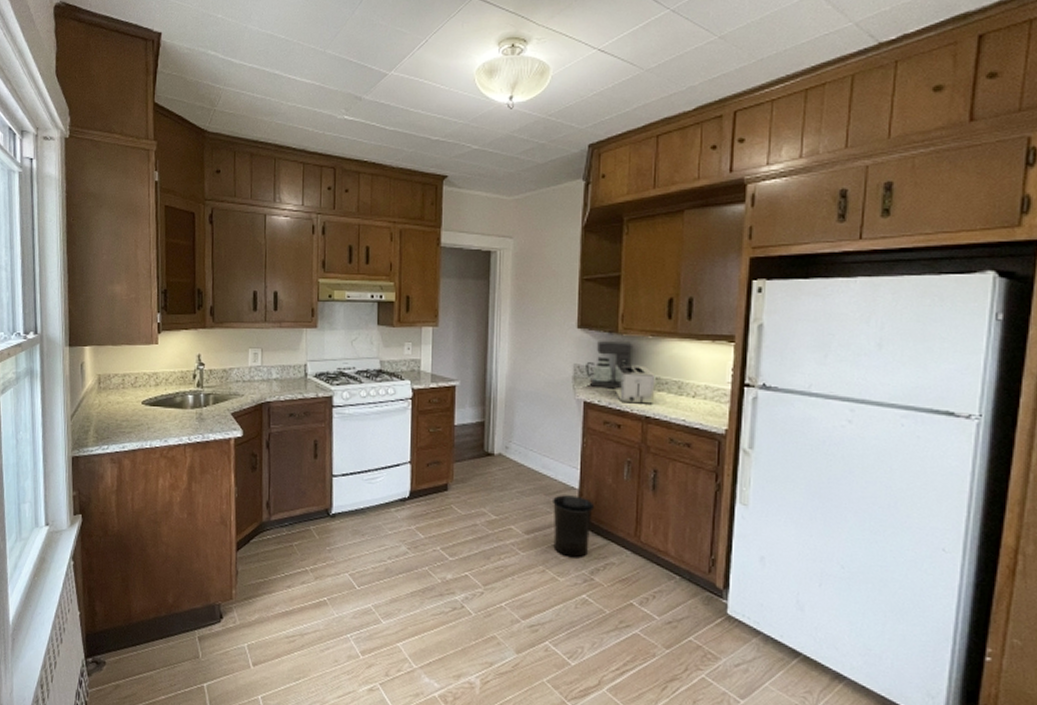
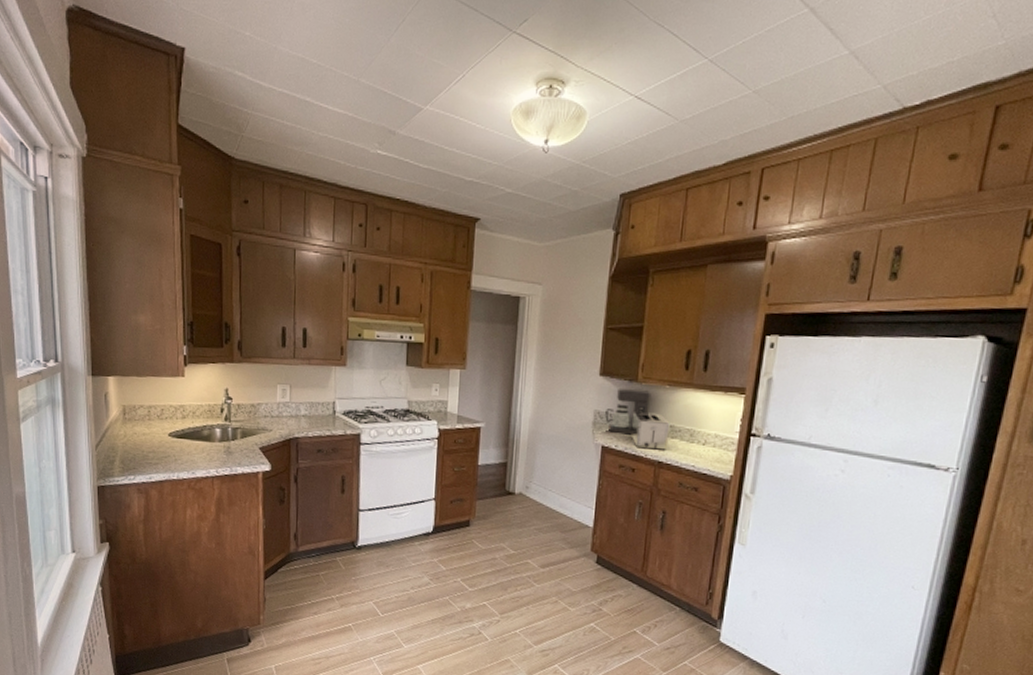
waste bin: present [553,495,595,558] -> none [566,532,607,591]

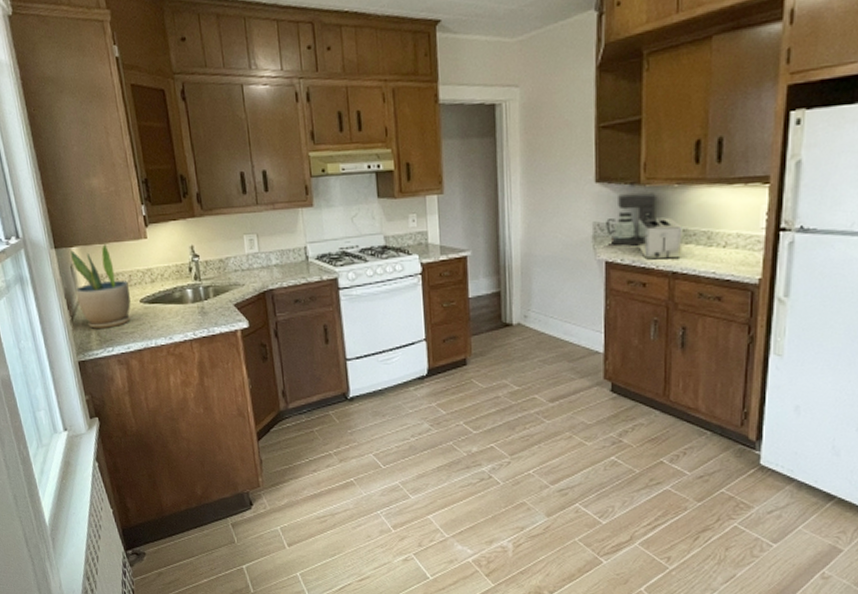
potted plant: none [106,377,159,457] -> present [69,244,131,329]

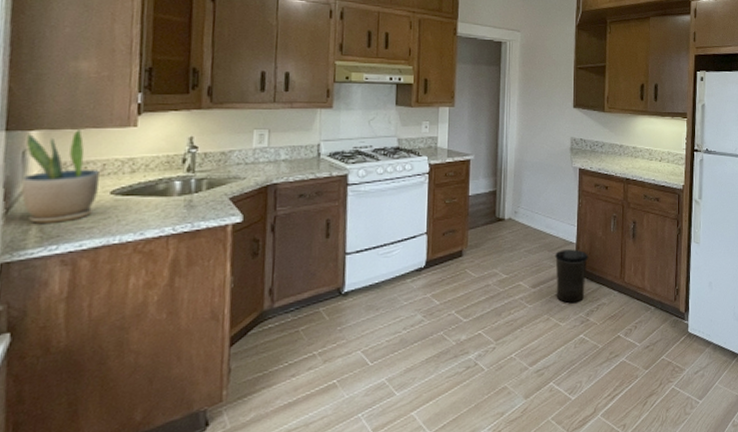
waste bin: none [577,360,621,422] -> present [555,249,589,304]
coffee maker: present [606,193,658,247] -> none [580,118,617,157]
toaster: present [637,217,683,261] -> none [602,137,633,170]

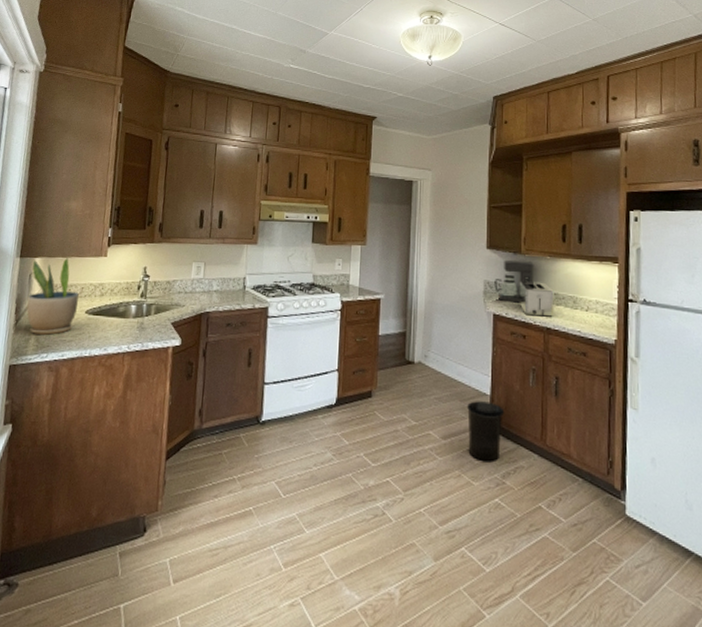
coffee maker: none [580,118,617,157] -> present [494,260,535,303]
toaster: none [602,137,633,170] -> present [519,281,554,318]

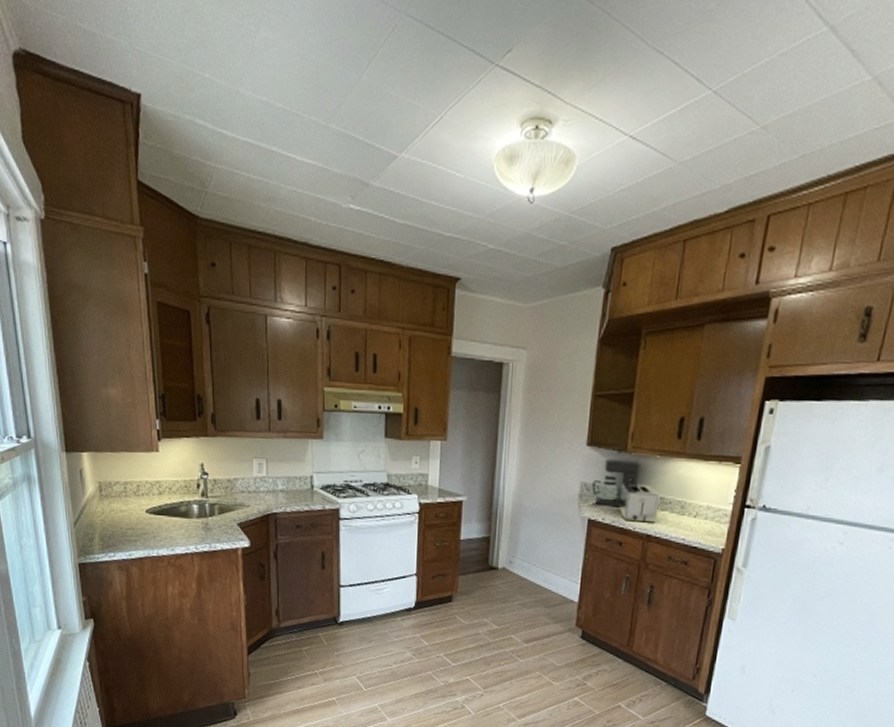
potted plant: present [26,258,79,335] -> none [80,453,137,534]
waste bin: present [467,401,505,463] -> none [550,607,592,665]

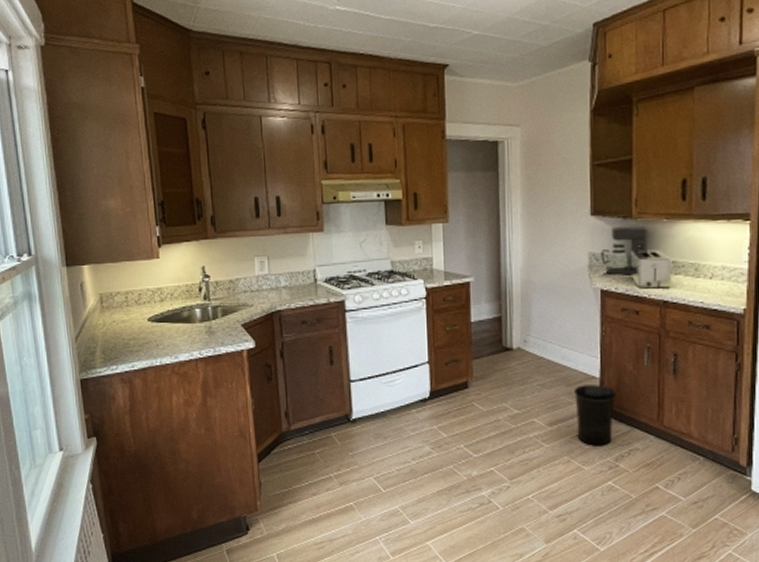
waste bin: none [550,607,592,665] -> present [574,385,617,446]

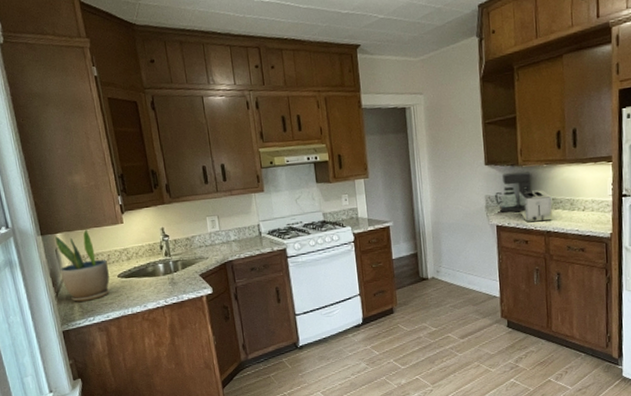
potted plant: none [81,263,139,346] -> present [54,230,110,302]
waste bin: present [574,385,617,446] -> none [480,302,514,352]

